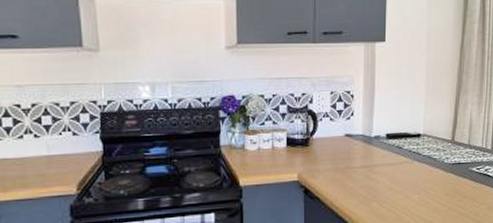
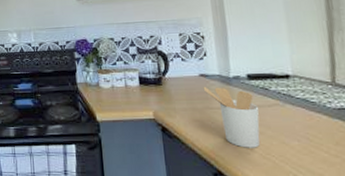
utensil holder: none [346,146,392,204] -> present [203,86,260,148]

